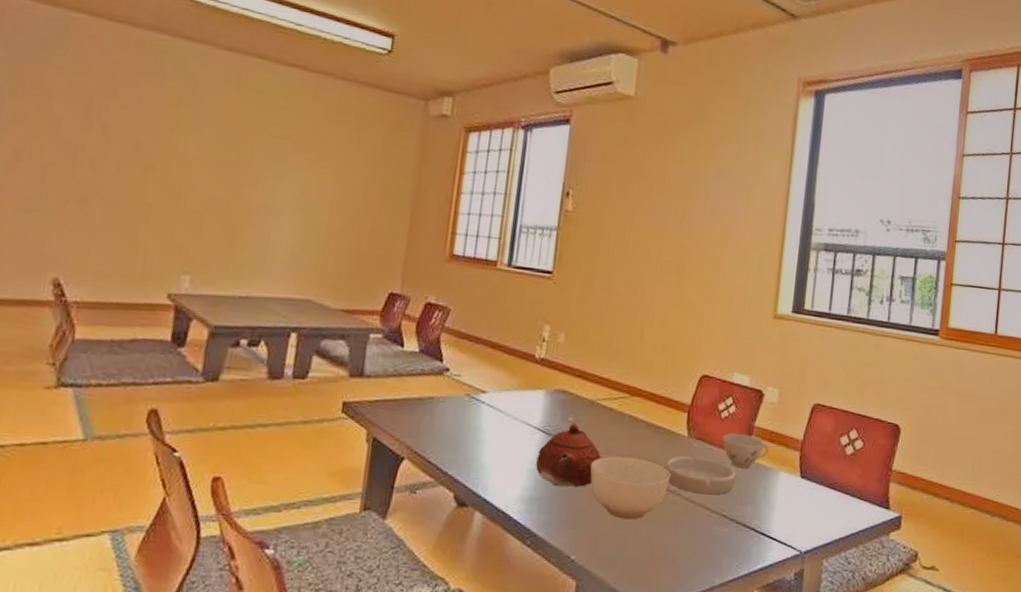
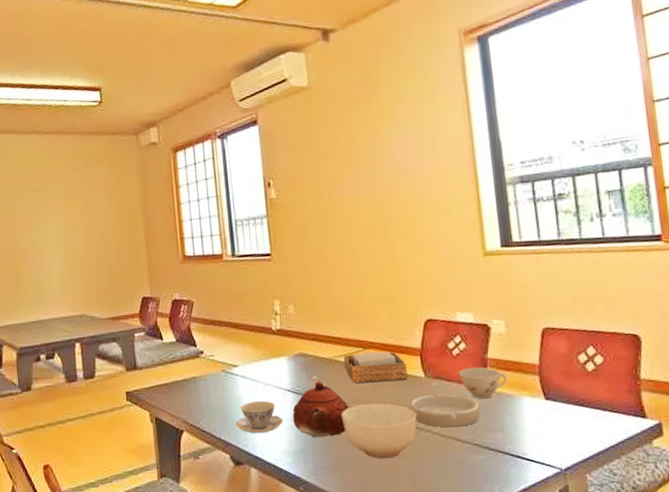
teacup: none [468,435,525,474] -> present [235,400,283,434]
napkin holder: none [606,399,672,436] -> present [344,351,408,383]

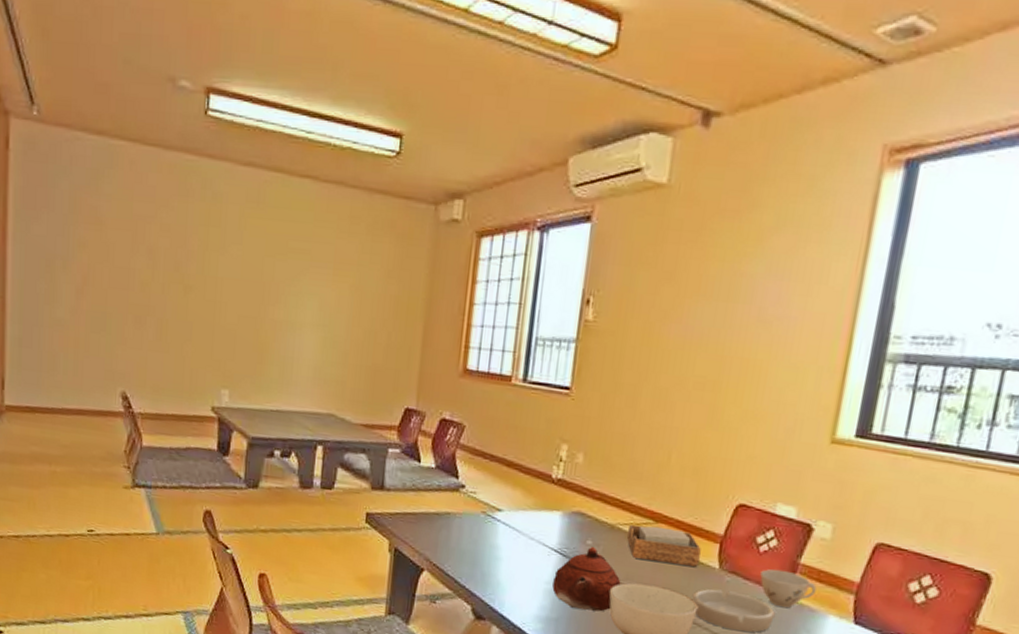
teacup: present [235,400,283,434] -> none [485,553,541,592]

